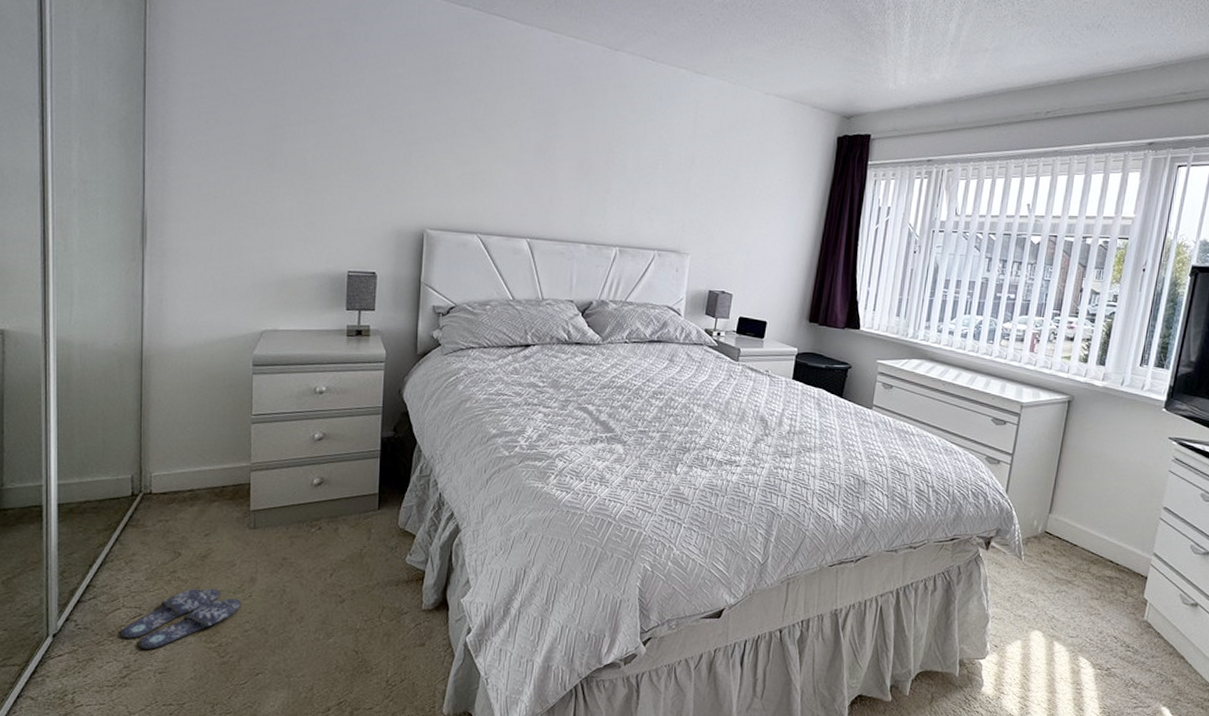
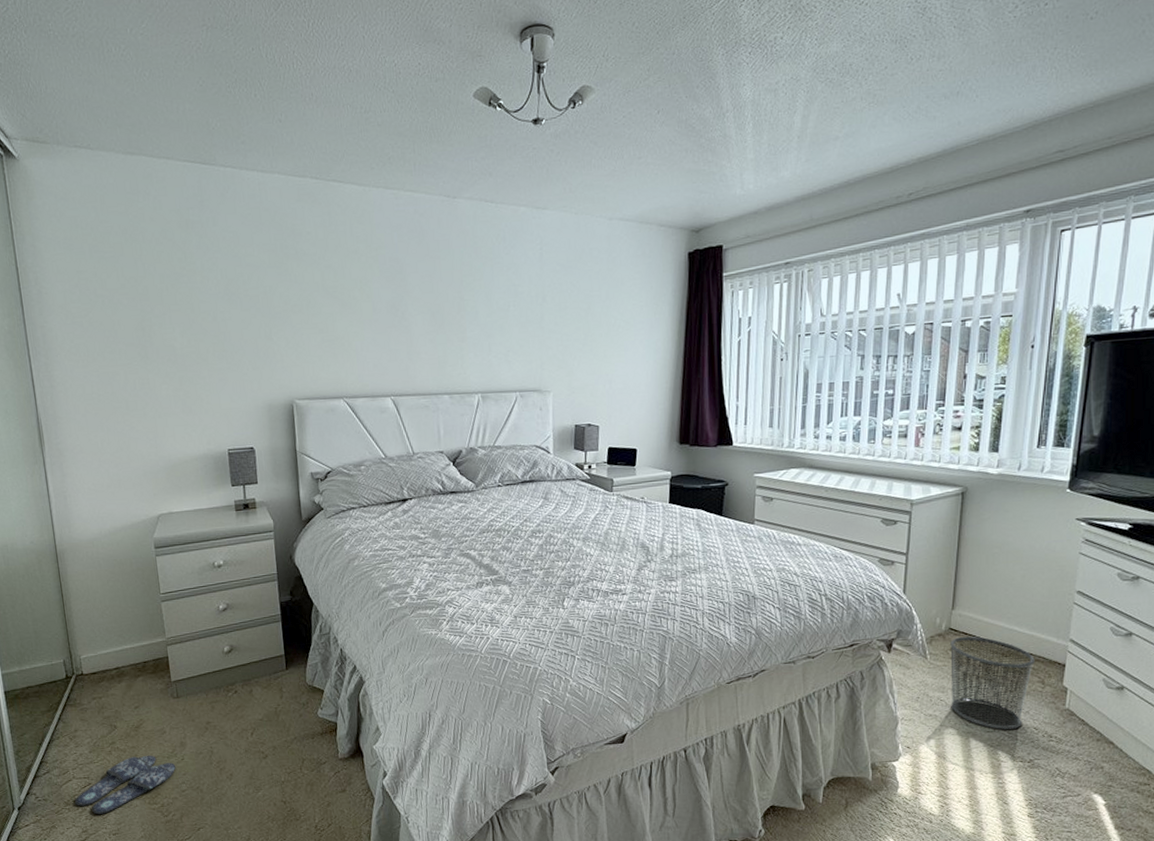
waste bin: none [1039,540,1120,636] -> present [950,636,1035,730]

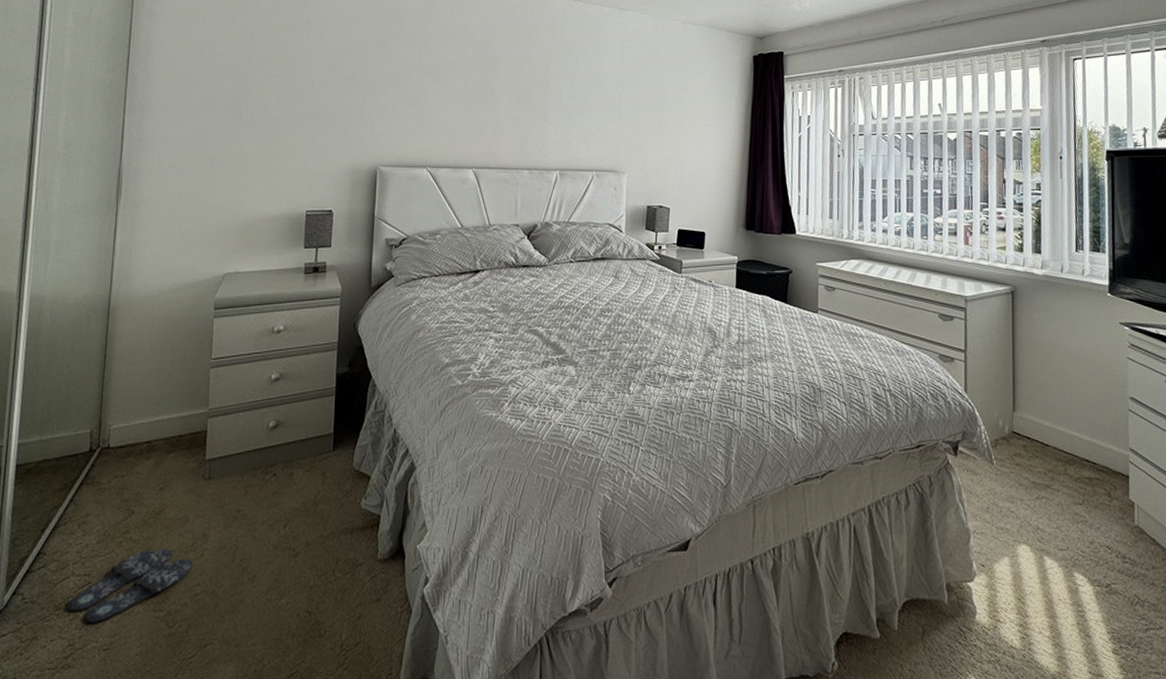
waste bin: present [950,636,1035,730] -> none [1014,441,1099,547]

